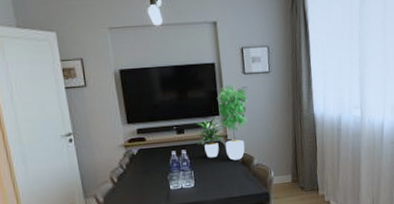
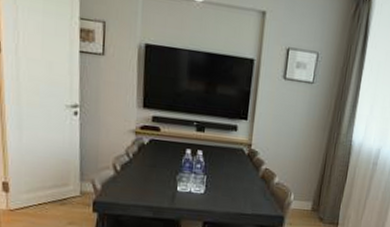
potted plant: present [196,83,249,161] -> none [216,86,286,175]

